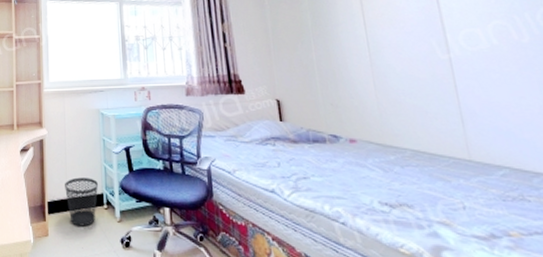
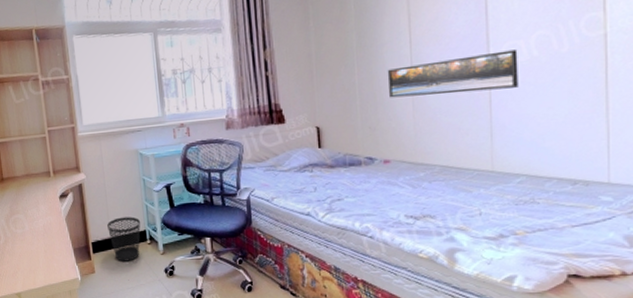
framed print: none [344,37,483,76] -> present [387,49,518,98]

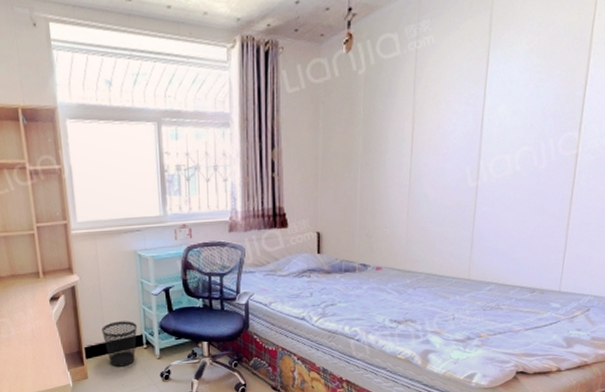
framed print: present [387,49,518,98] -> none [387,164,504,206]

